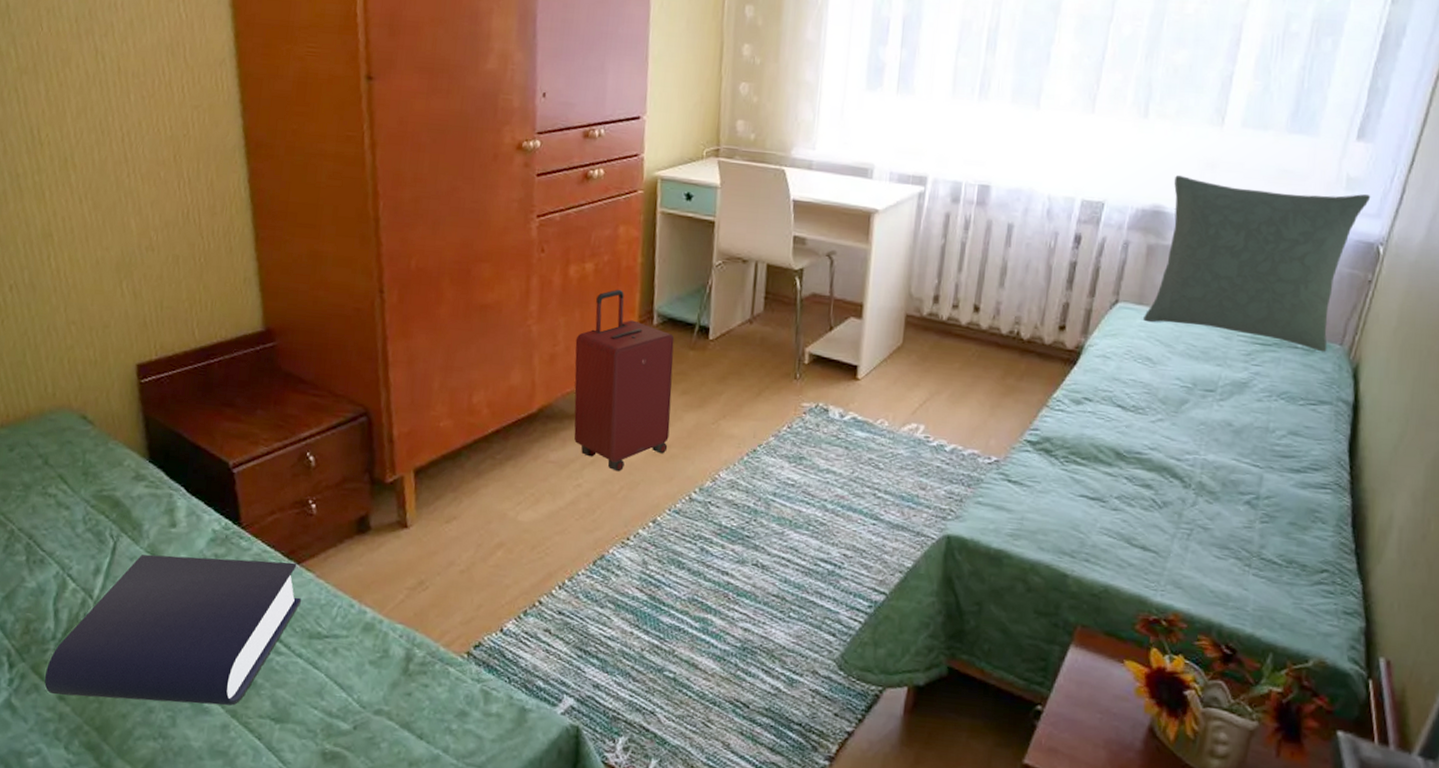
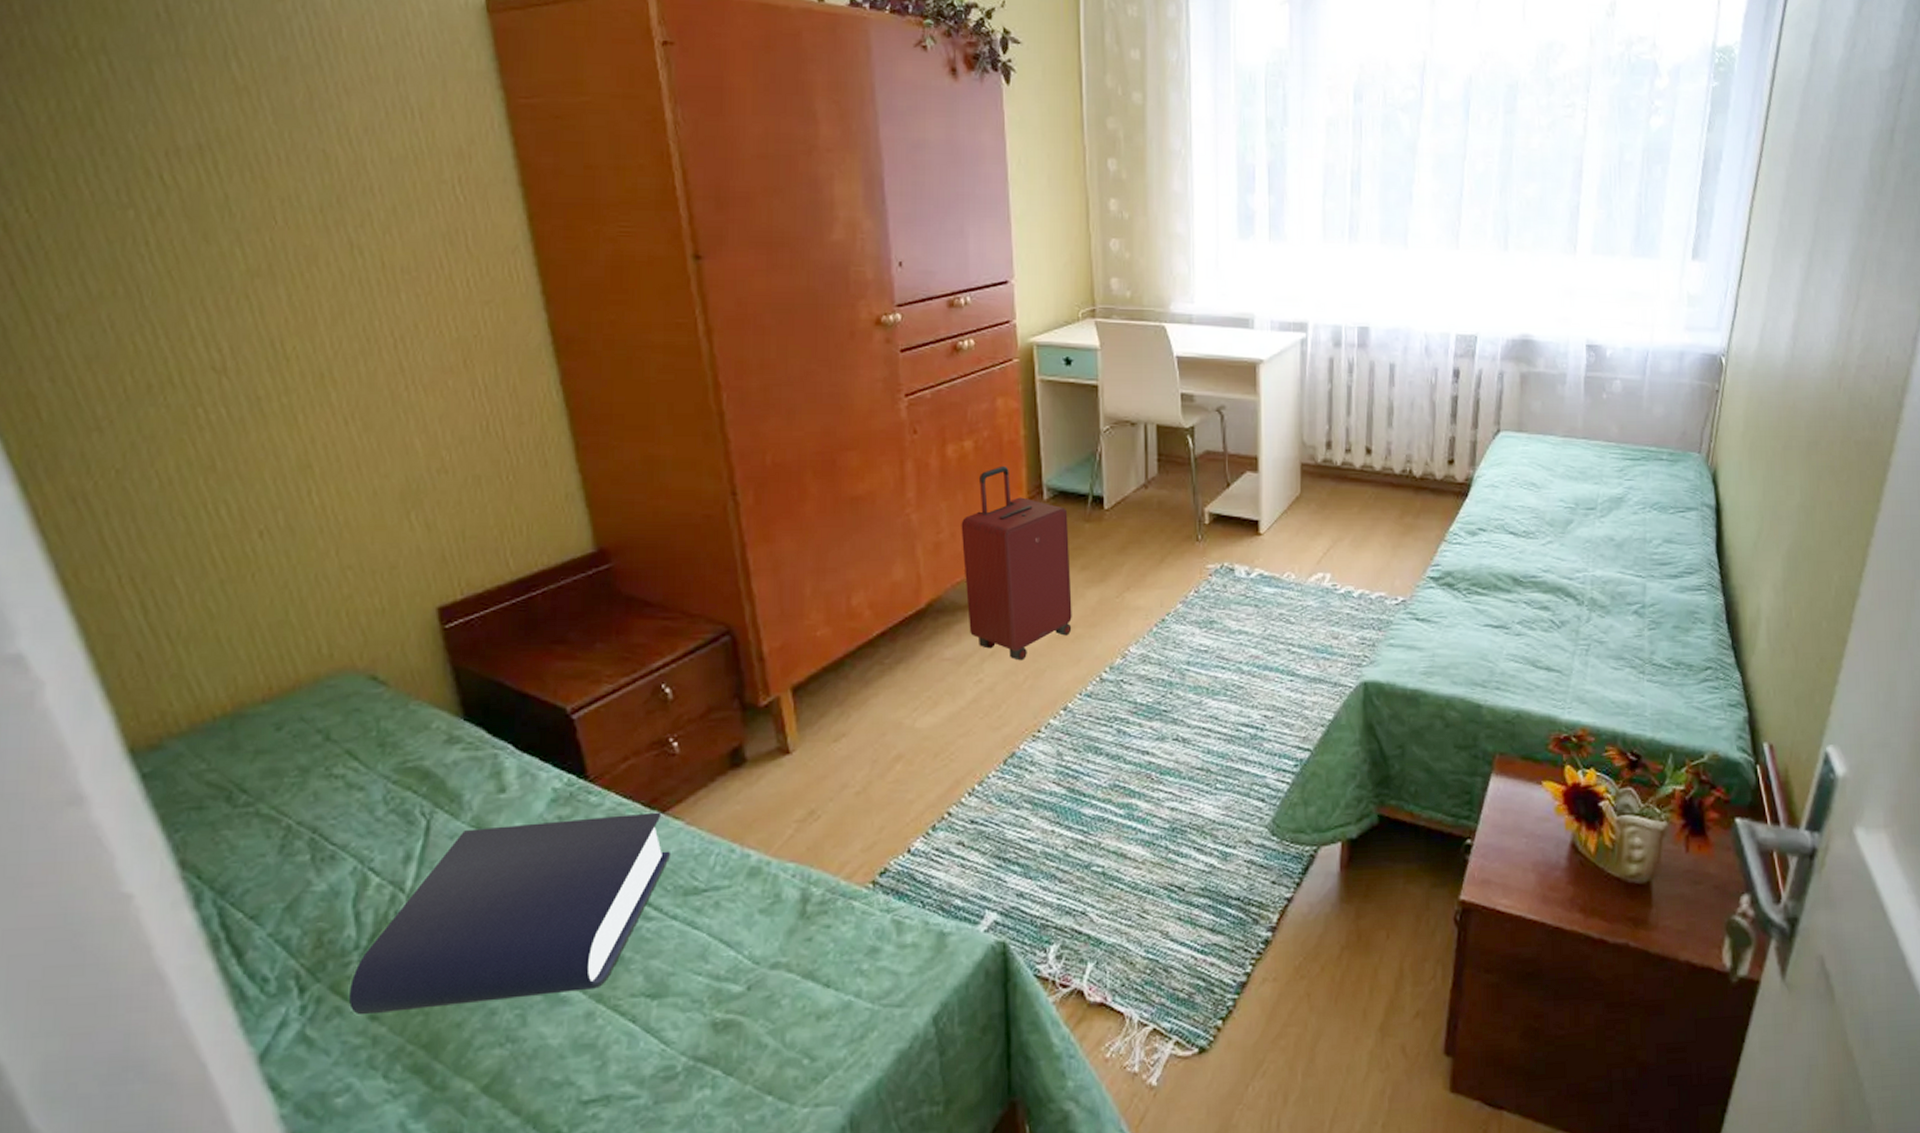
pillow: present [1143,175,1371,353] -> none [1524,304,1710,462]

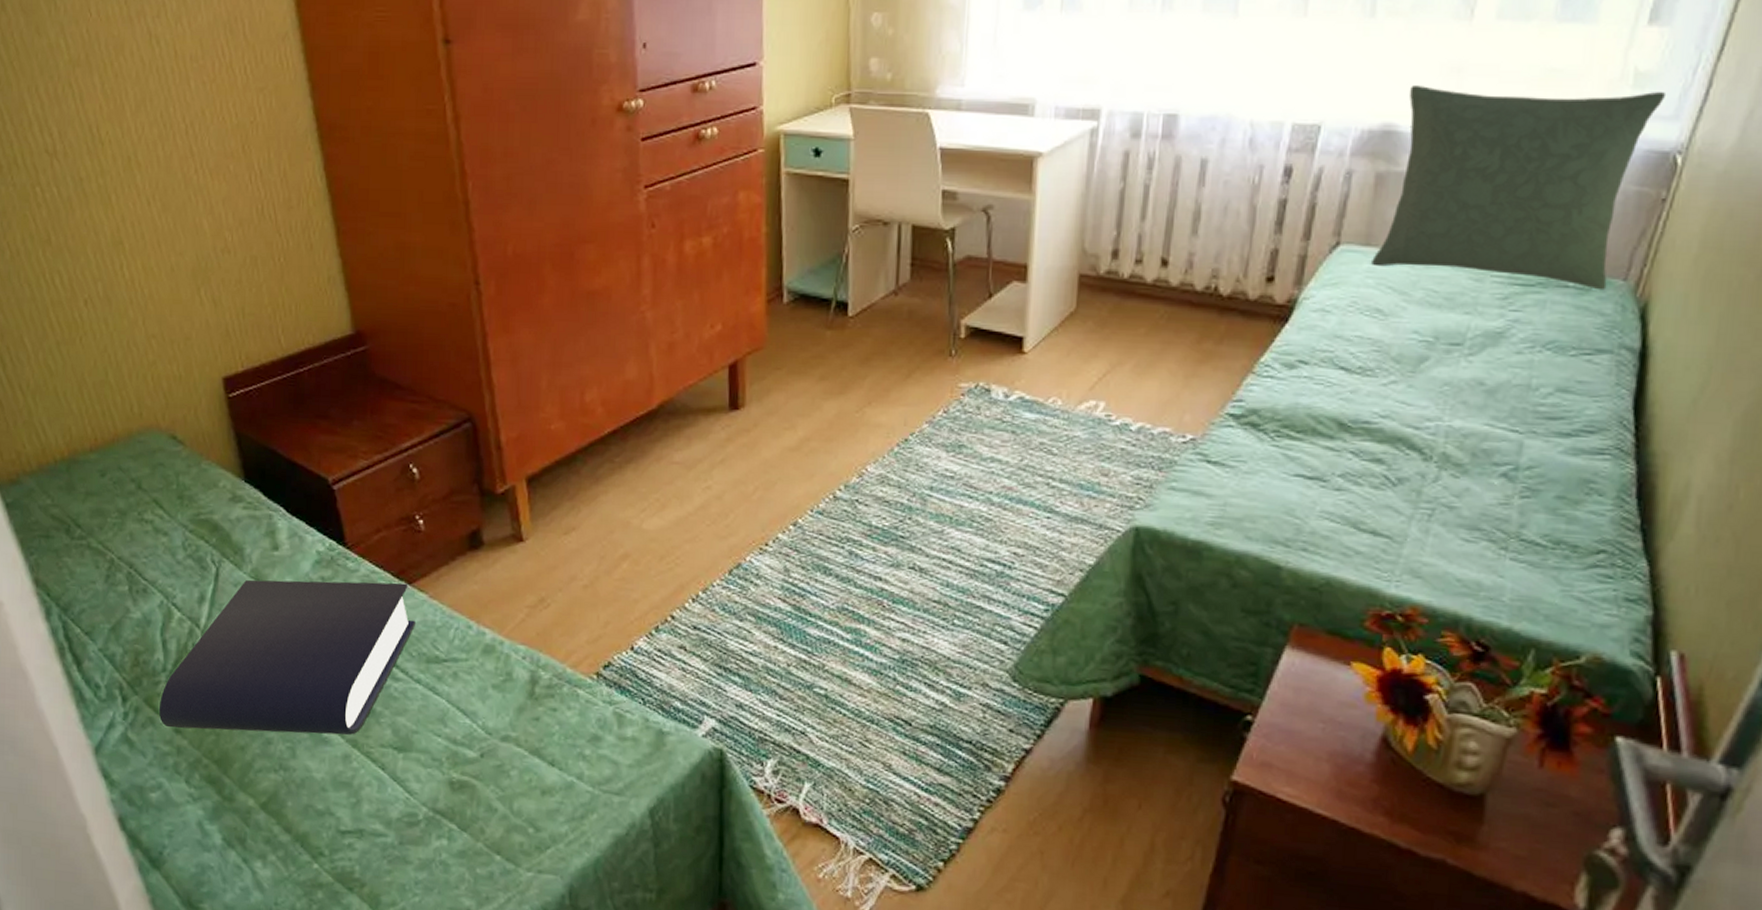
suitcase: present [961,465,1072,661] -> none [695,264,808,471]
pillow: none [1524,304,1710,462] -> present [1371,86,1667,291]

